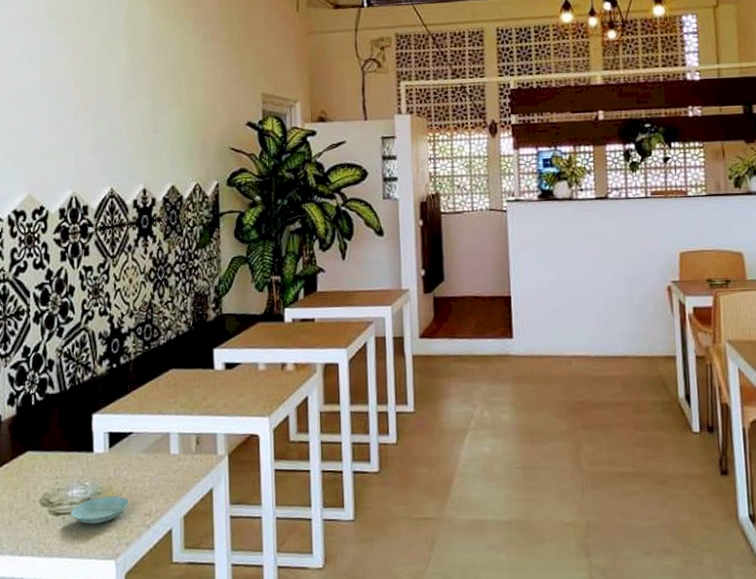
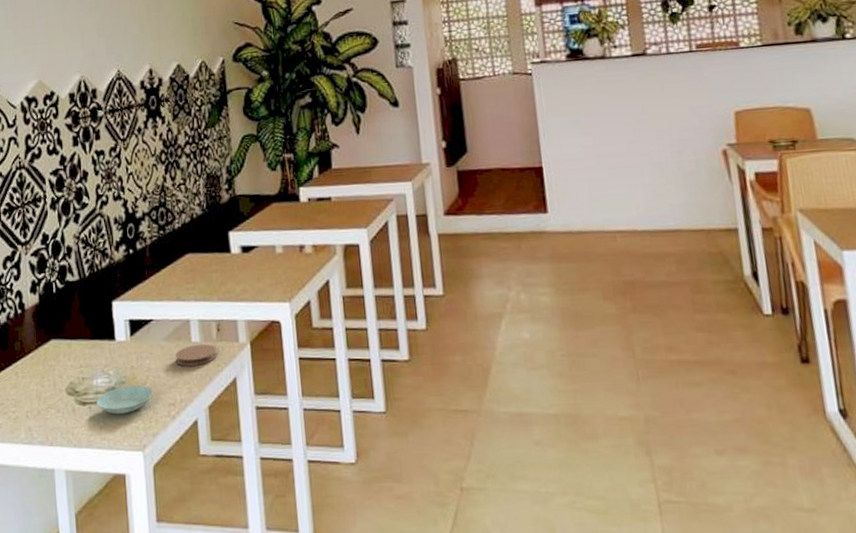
coaster: none [153,456,195,478] -> present [175,344,217,366]

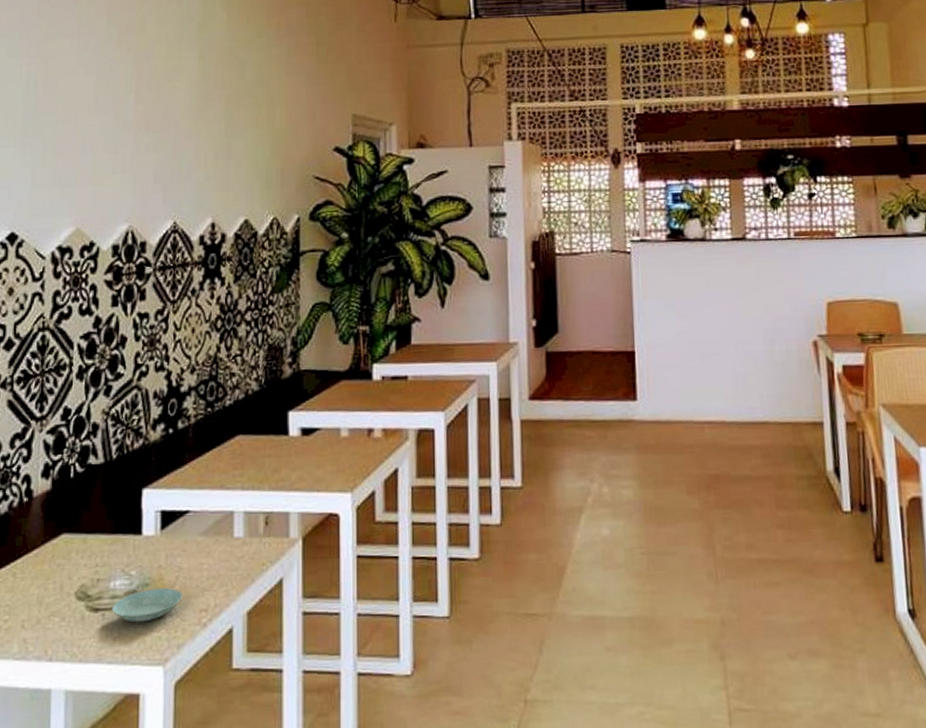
coaster: present [175,344,217,366] -> none [212,539,263,565]

